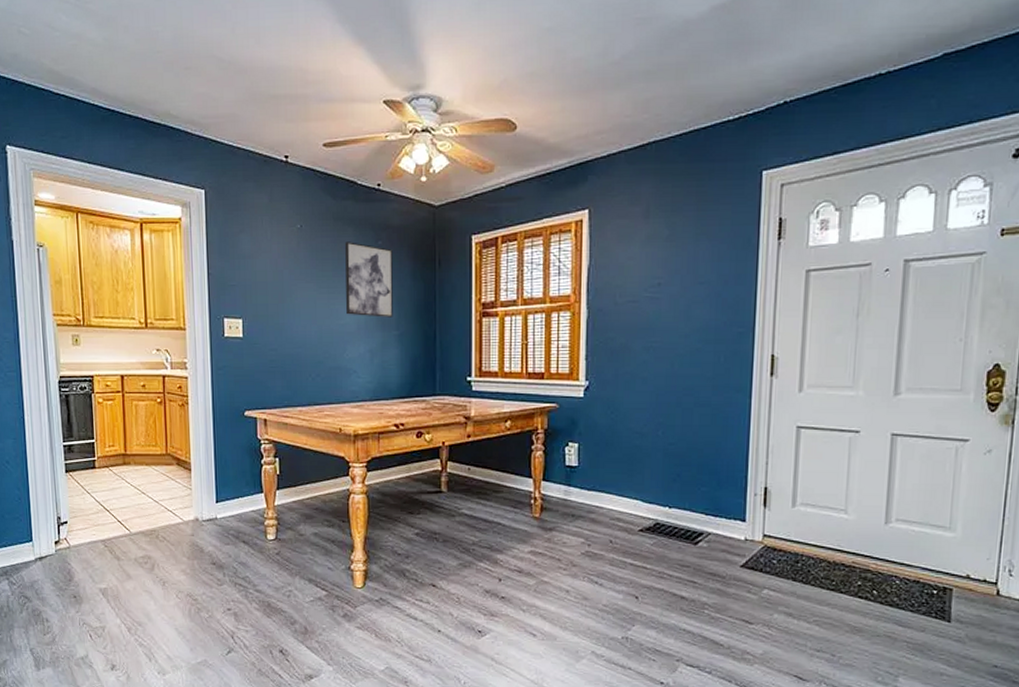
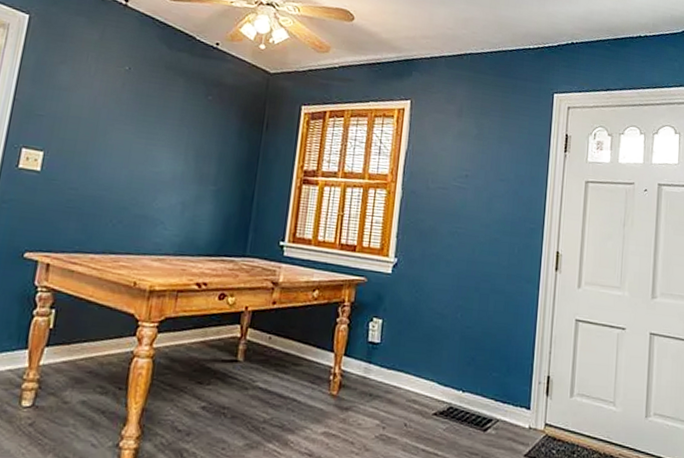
wall art: present [345,242,393,317] -> none [163,91,222,172]

